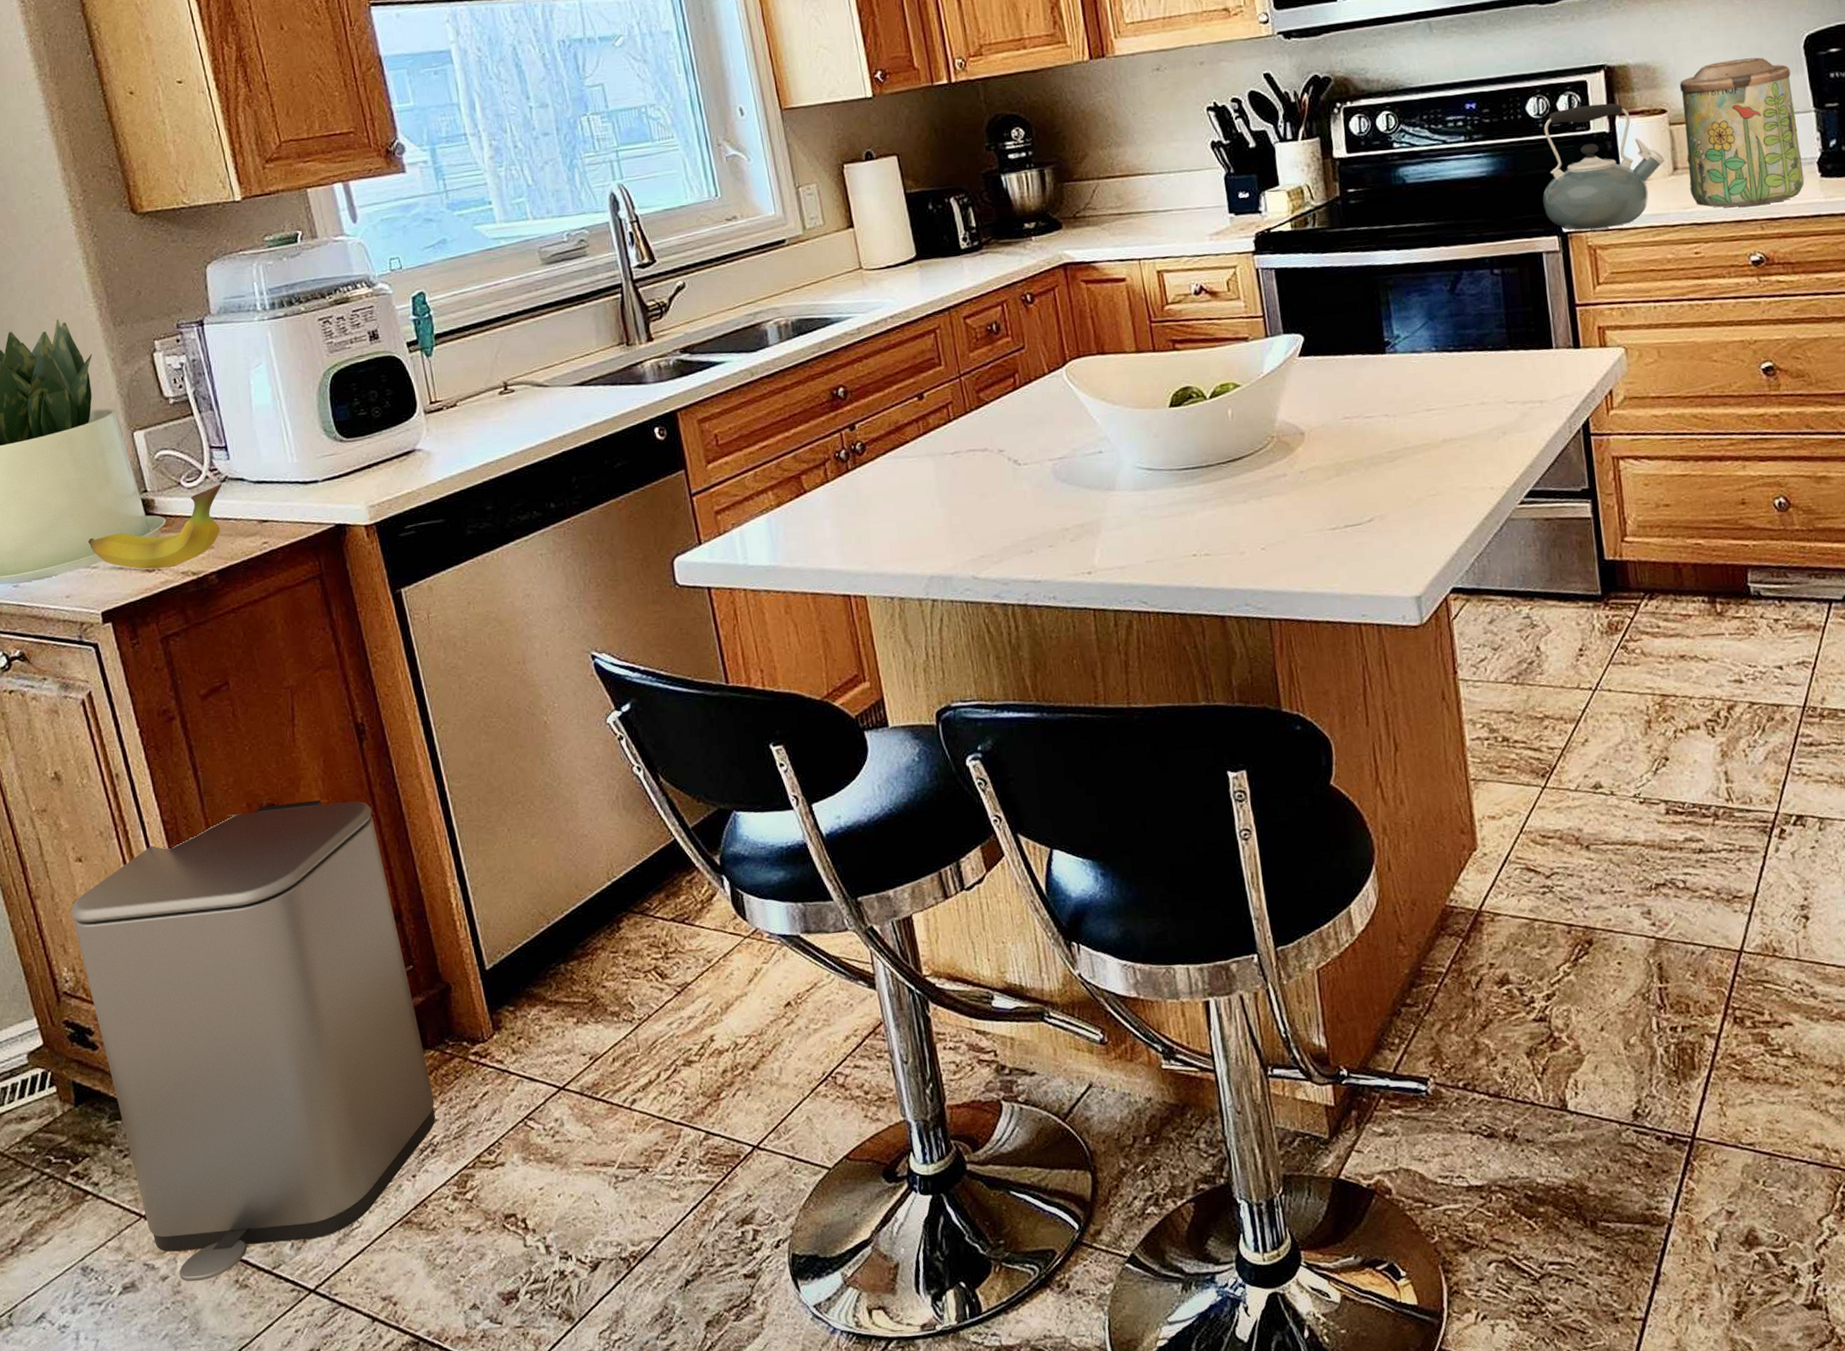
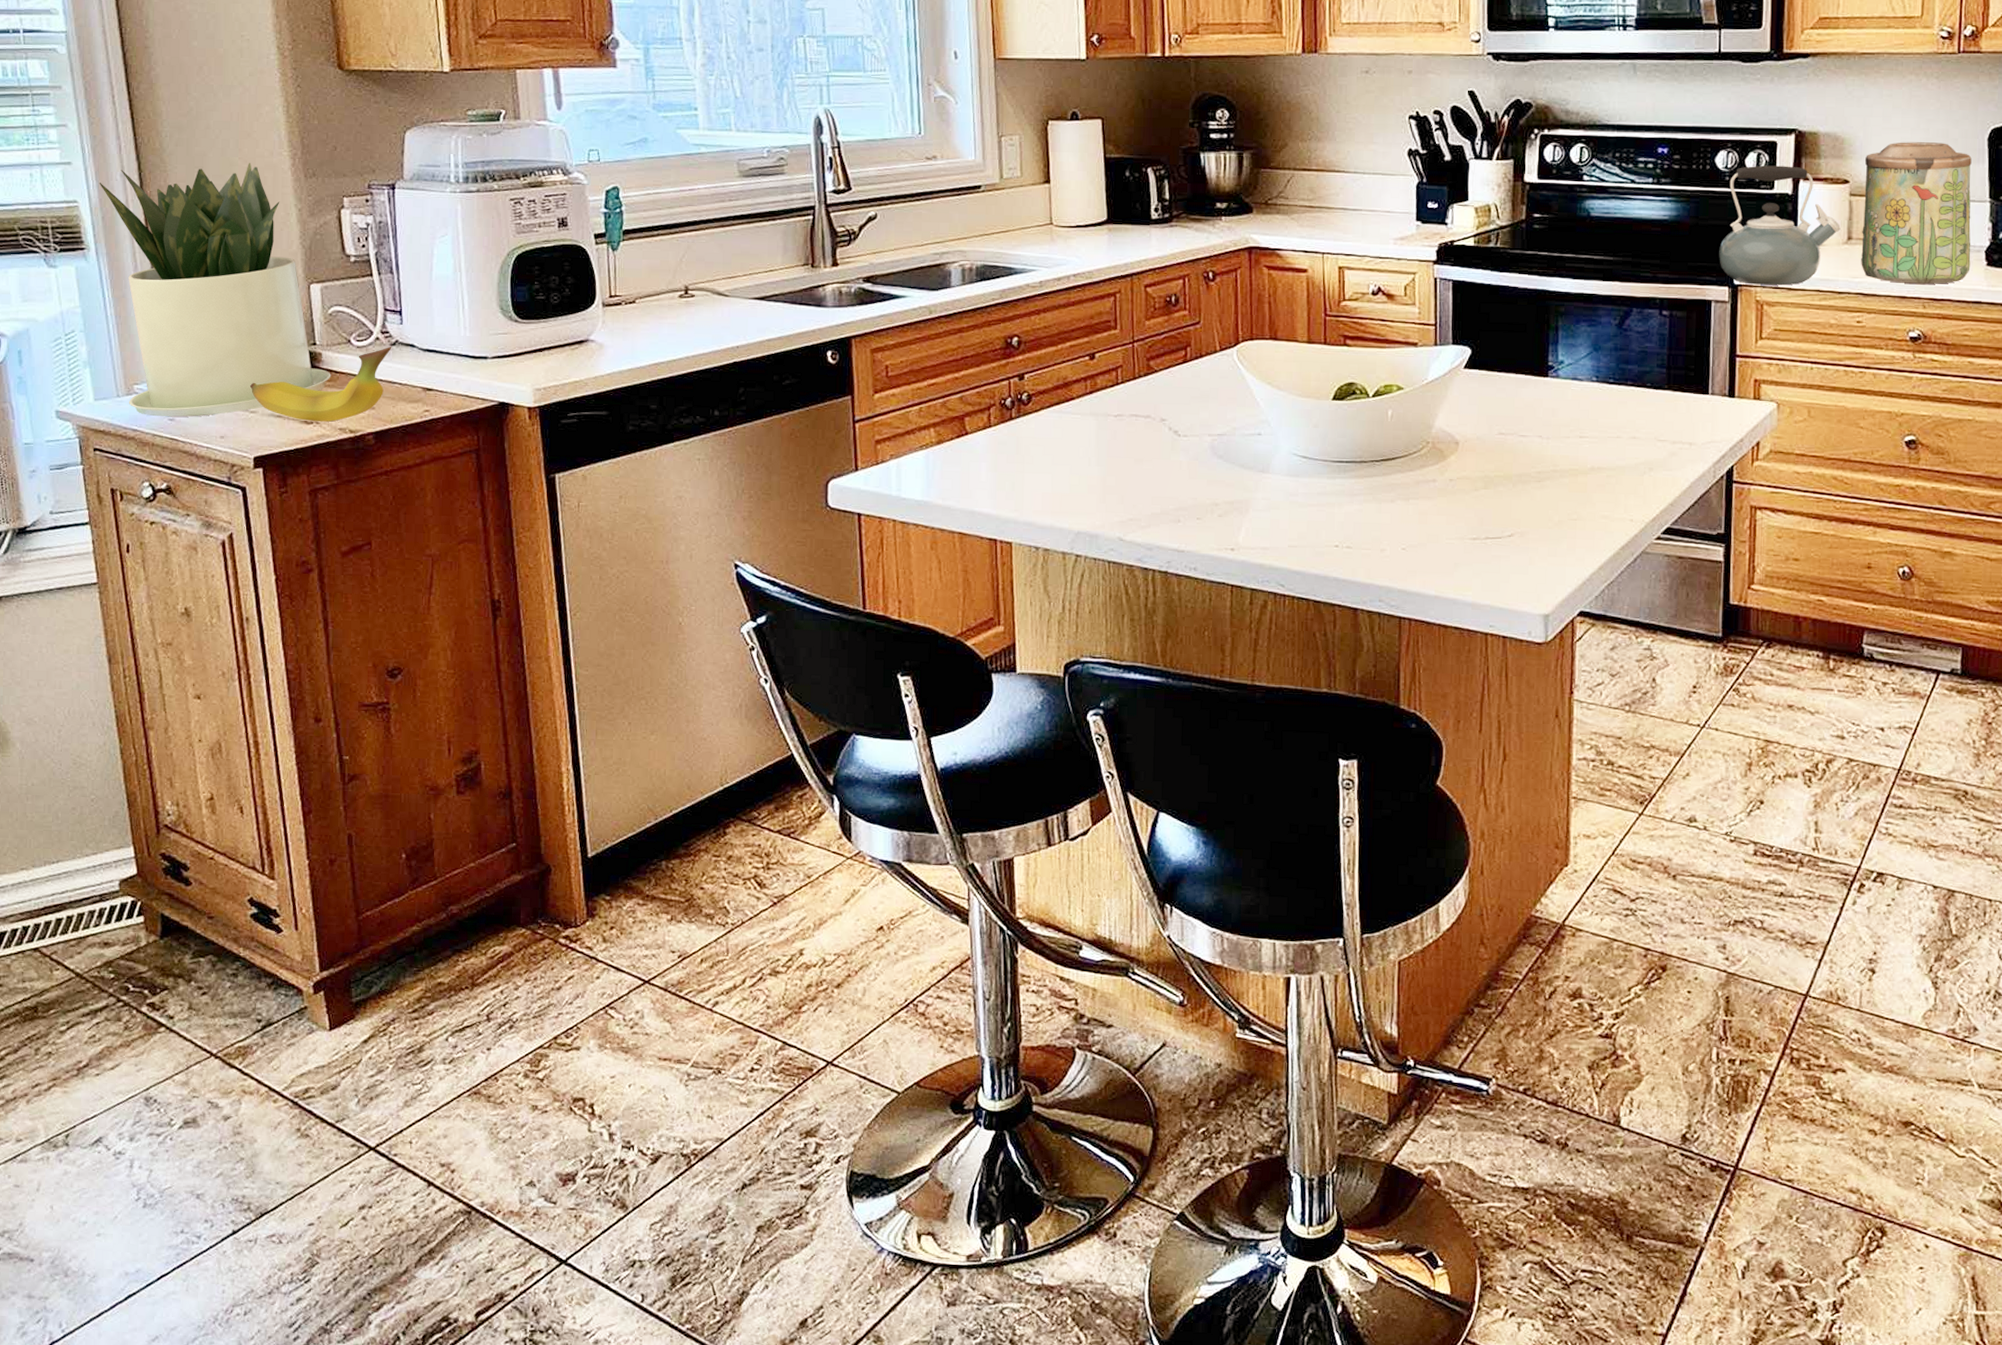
pedal bin: present [70,800,436,1282] -> none [182,668,519,1125]

